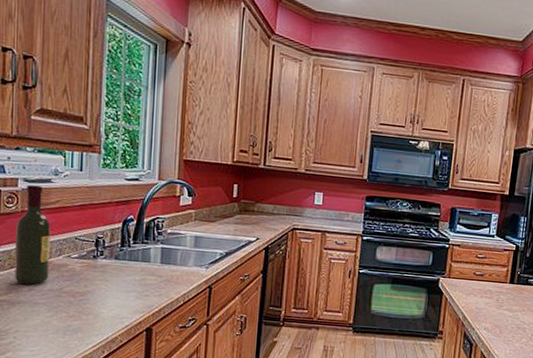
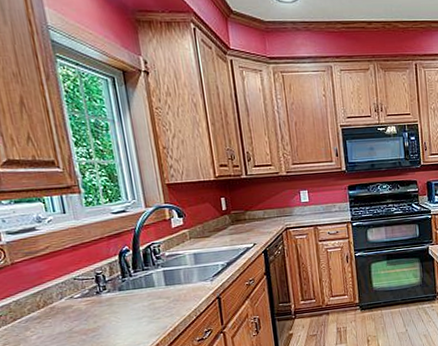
wine bottle: present [15,185,51,285] -> none [9,236,56,334]

